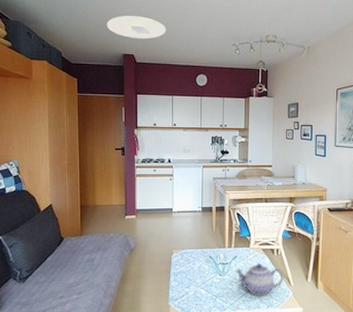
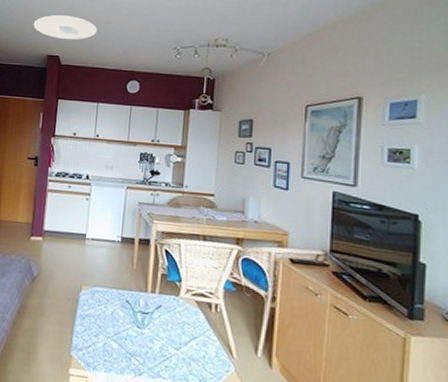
teapot: present [235,263,284,297] -> none [157,319,223,366]

